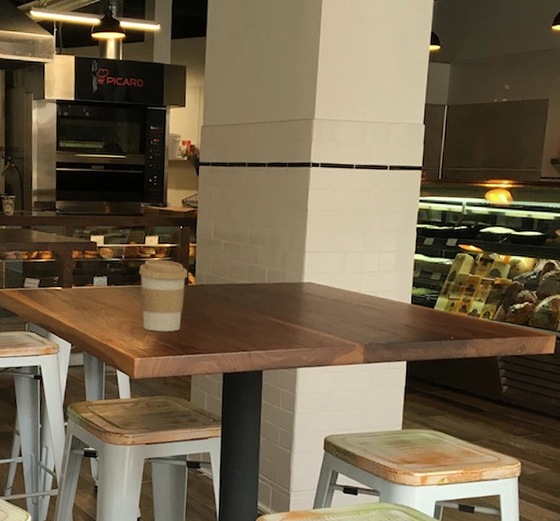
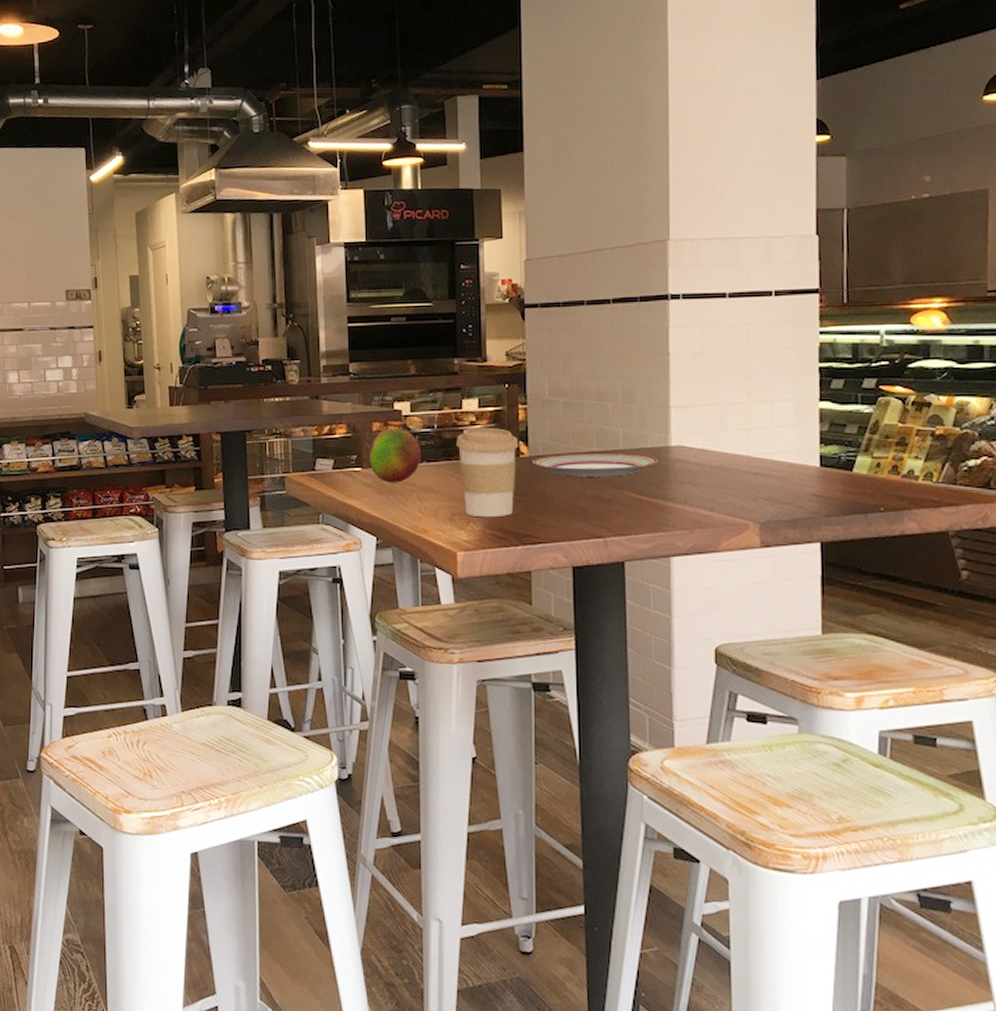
fruit: none [68,256,111,301] -> present [369,428,422,483]
plate: none [198,284,293,304] -> present [532,452,658,477]

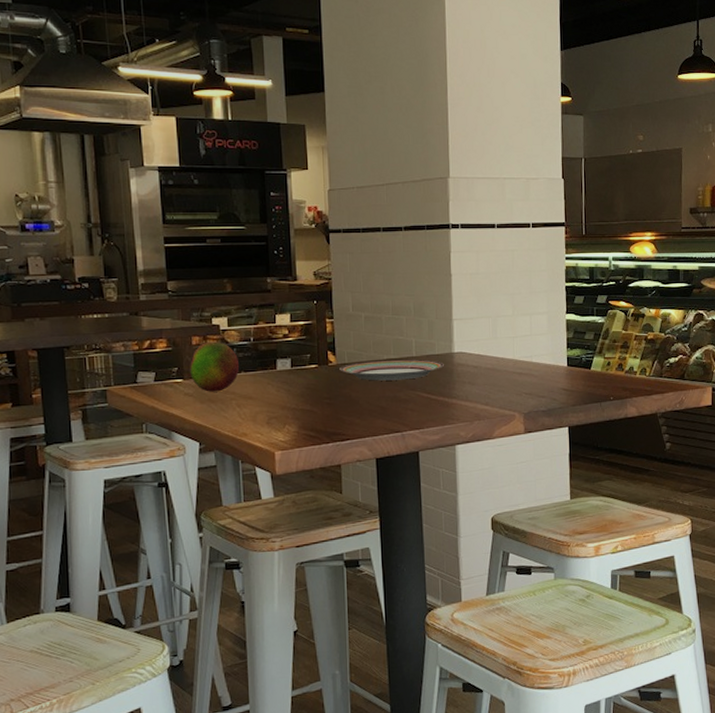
coffee cup: present [455,427,519,518] -> none [270,339,328,420]

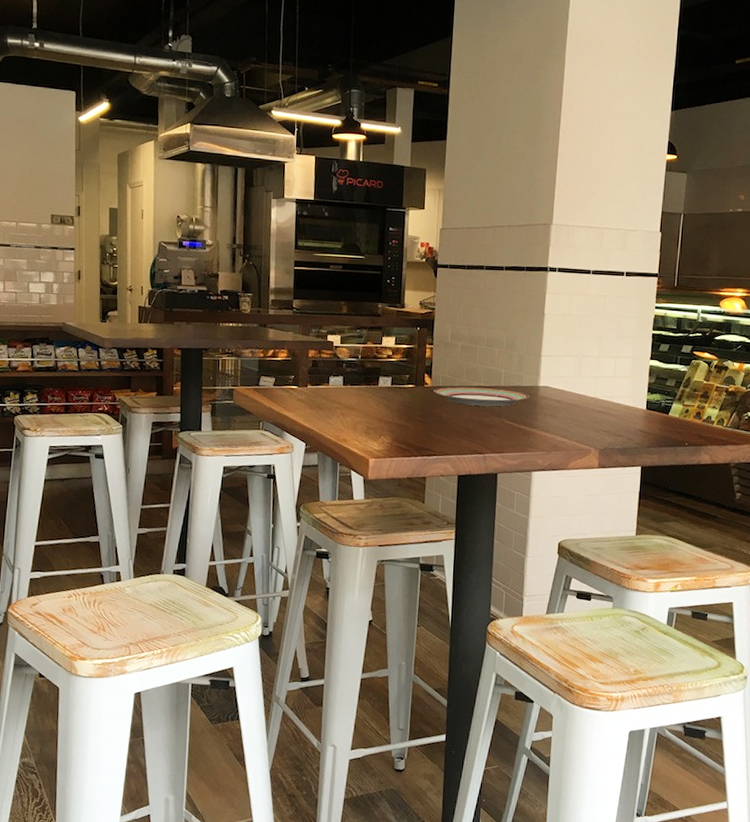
fruit: present [190,341,240,392] -> none [304,355,347,400]

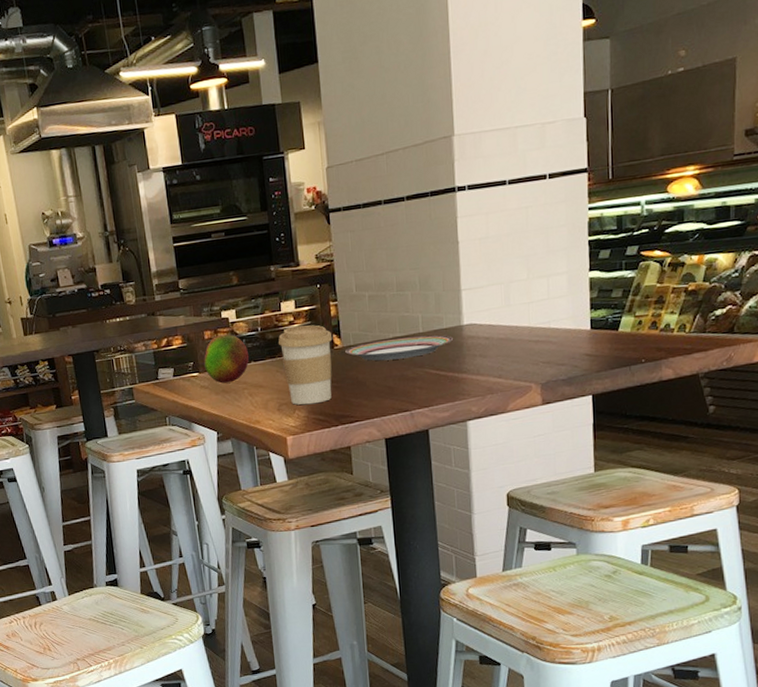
fruit: none [304,355,347,400] -> present [204,334,250,384]
coffee cup: none [374,360,425,433] -> present [278,324,333,405]

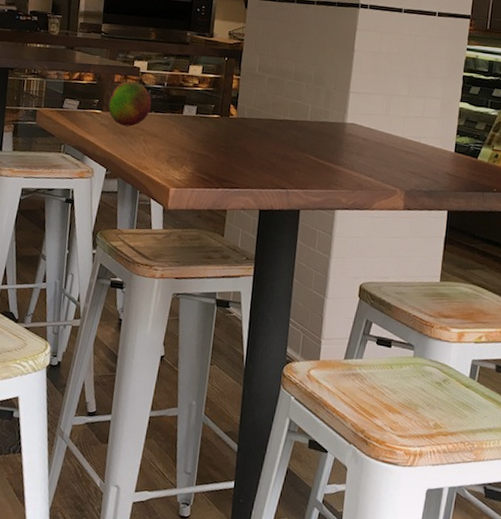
coffee cup: present [278,324,333,405] -> none [179,88,230,164]
plate: present [345,335,453,361] -> none [239,119,335,142]

